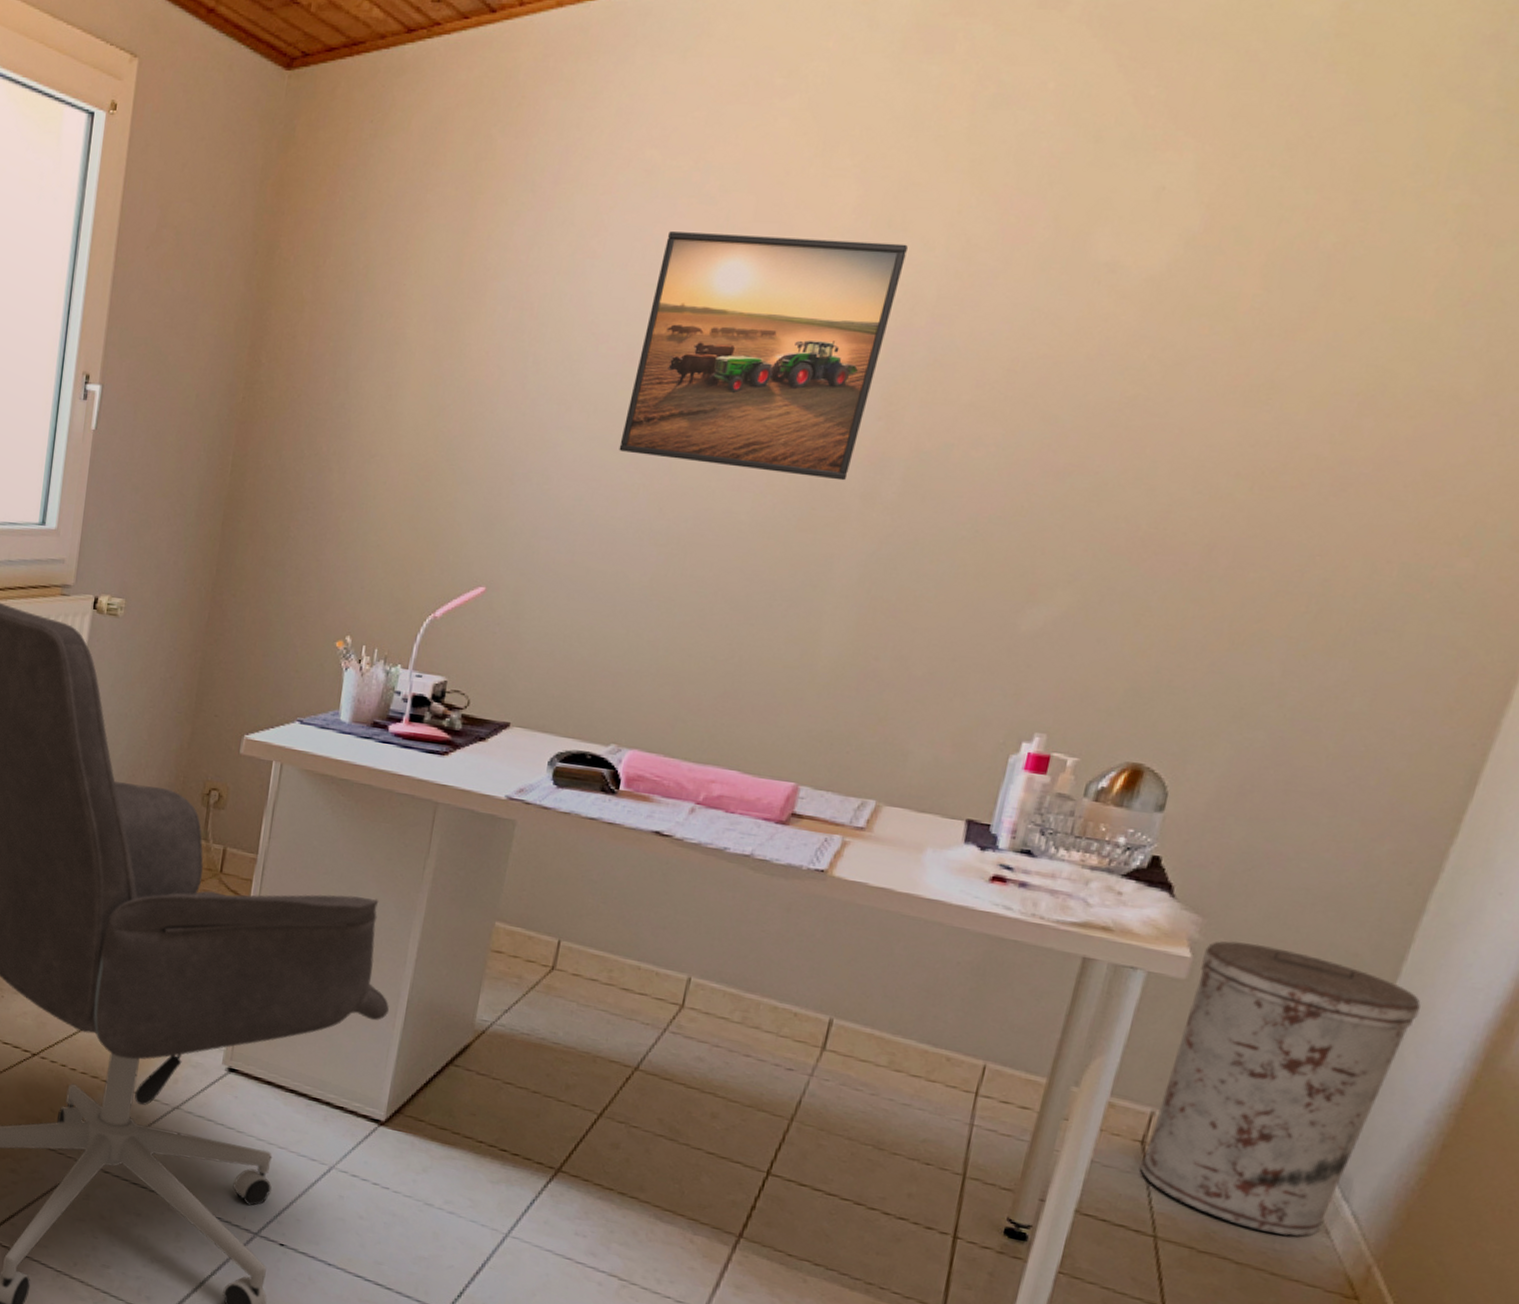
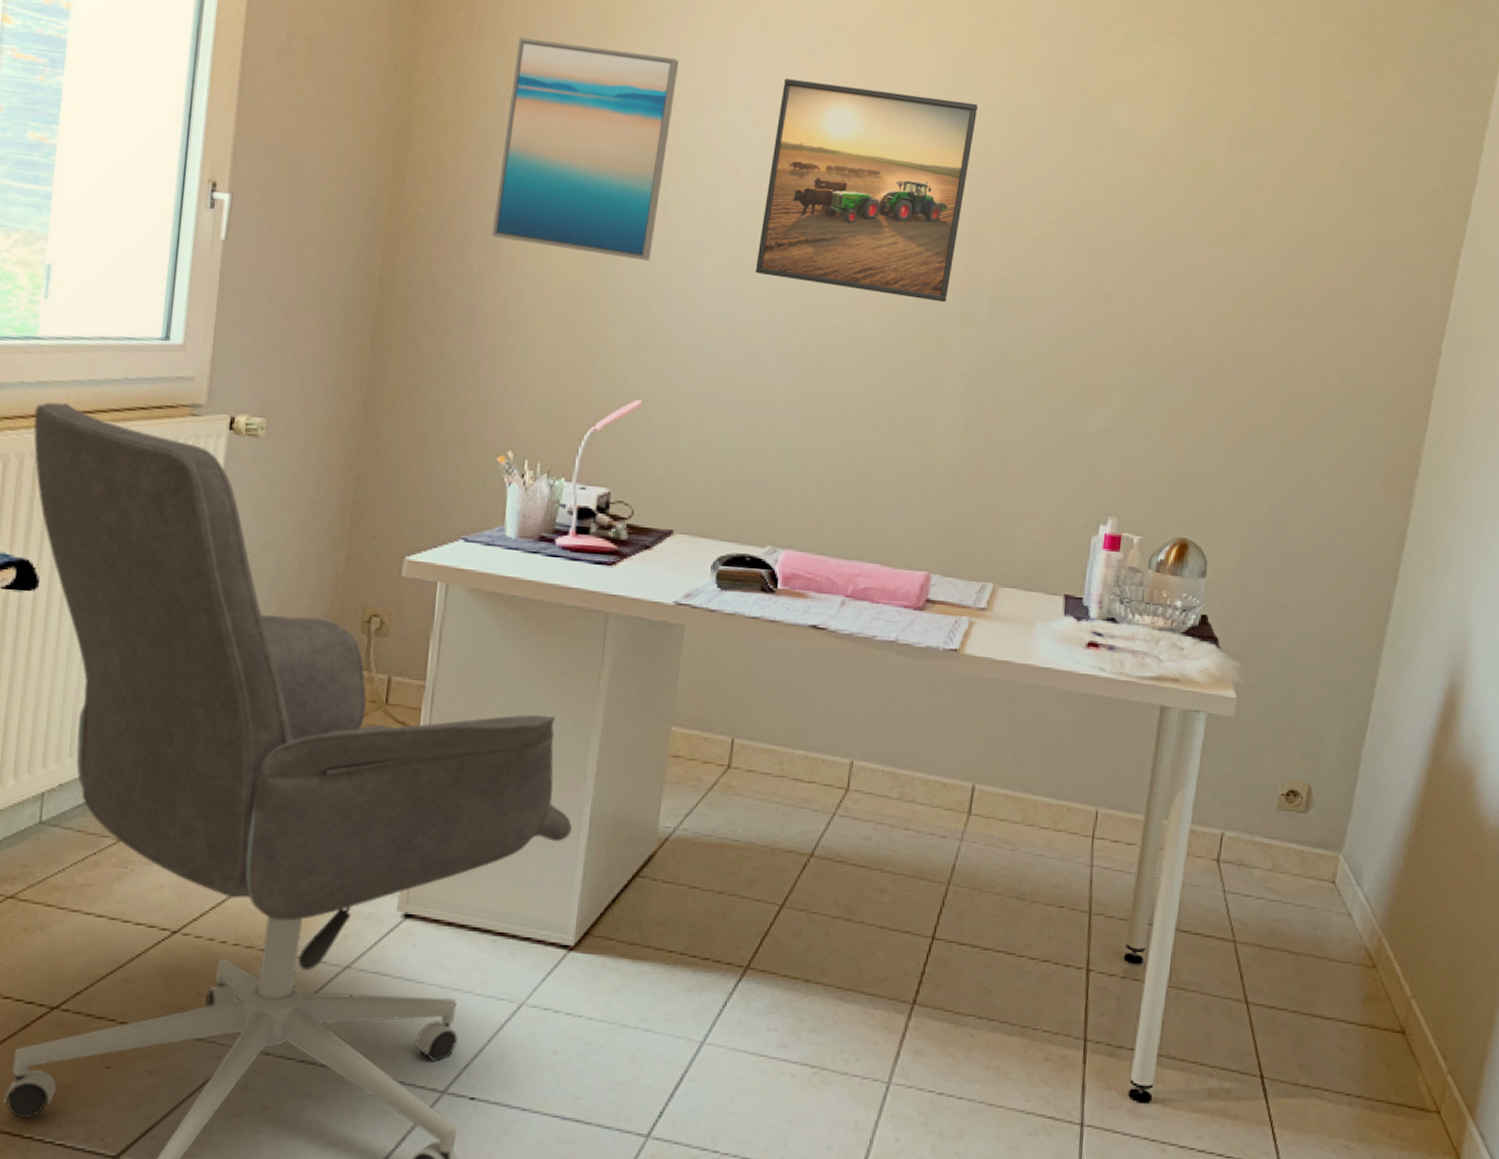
wall art: none [341,209,549,441] -> present [491,37,679,262]
trash can: present [1140,941,1421,1237] -> none [1219,681,1390,924]

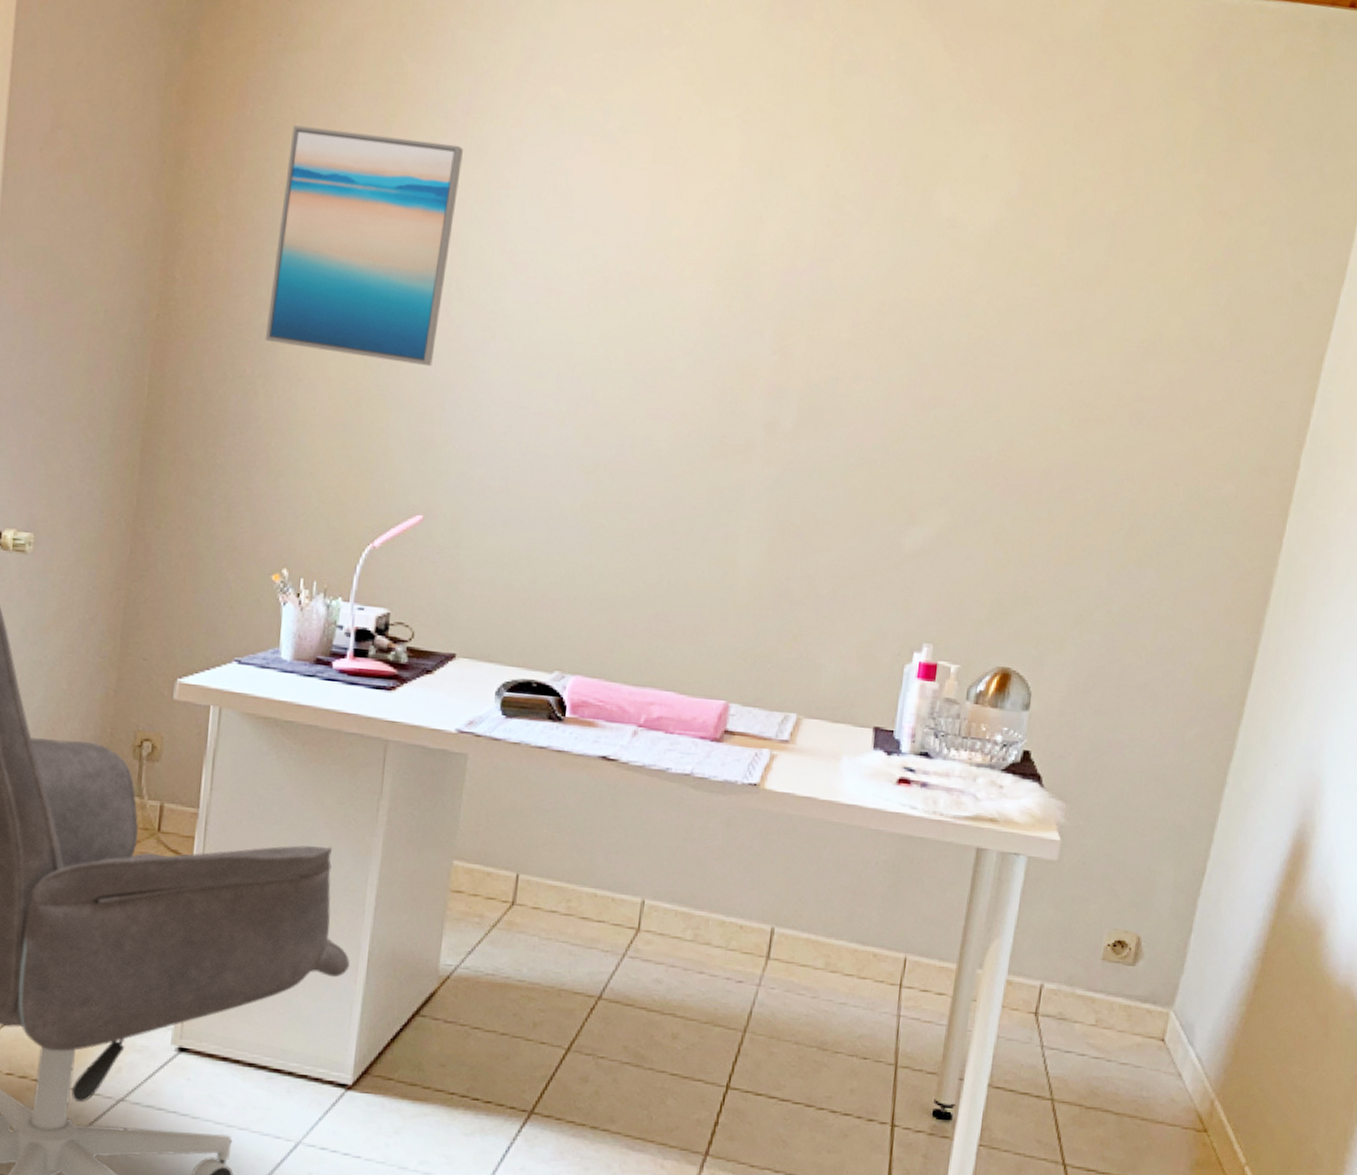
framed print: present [755,79,978,303] -> none [544,167,787,411]

